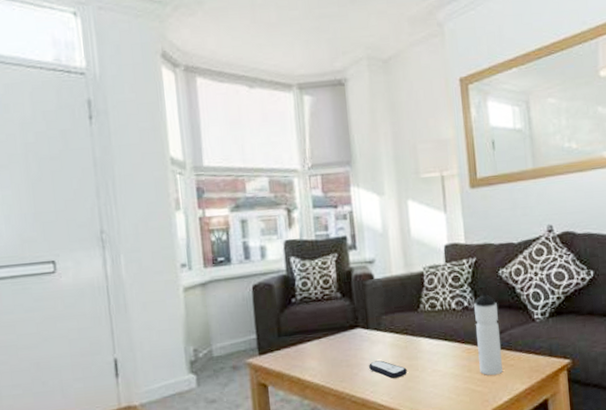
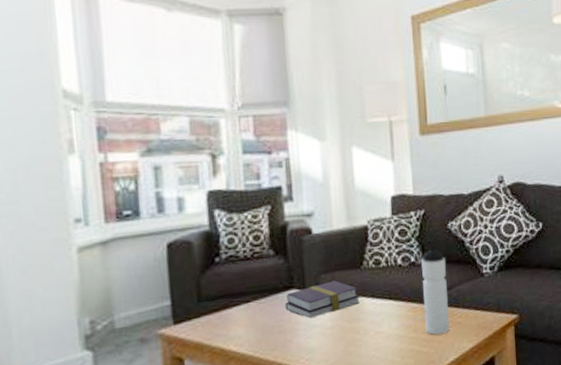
book: none [351,321,418,355] -> present [285,280,360,319]
remote control: present [369,360,407,378] -> none [305,324,348,344]

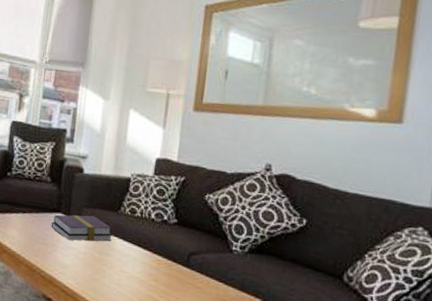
water bottle: present [421,246,449,335] -> none [166,211,197,293]

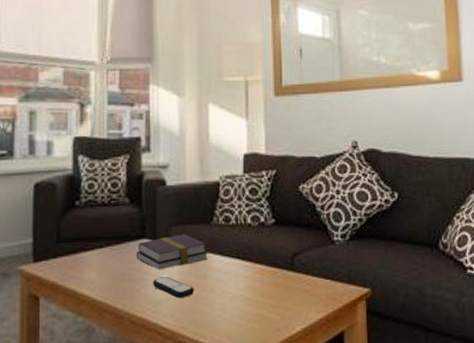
remote control: none [62,246,96,268] -> present [153,276,194,298]

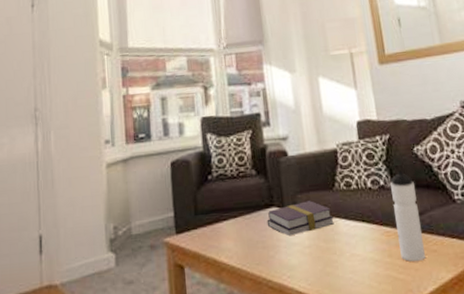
remote control: present [153,276,194,298] -> none [285,242,325,262]
water bottle: none [271,208,297,302] -> present [390,170,425,262]

